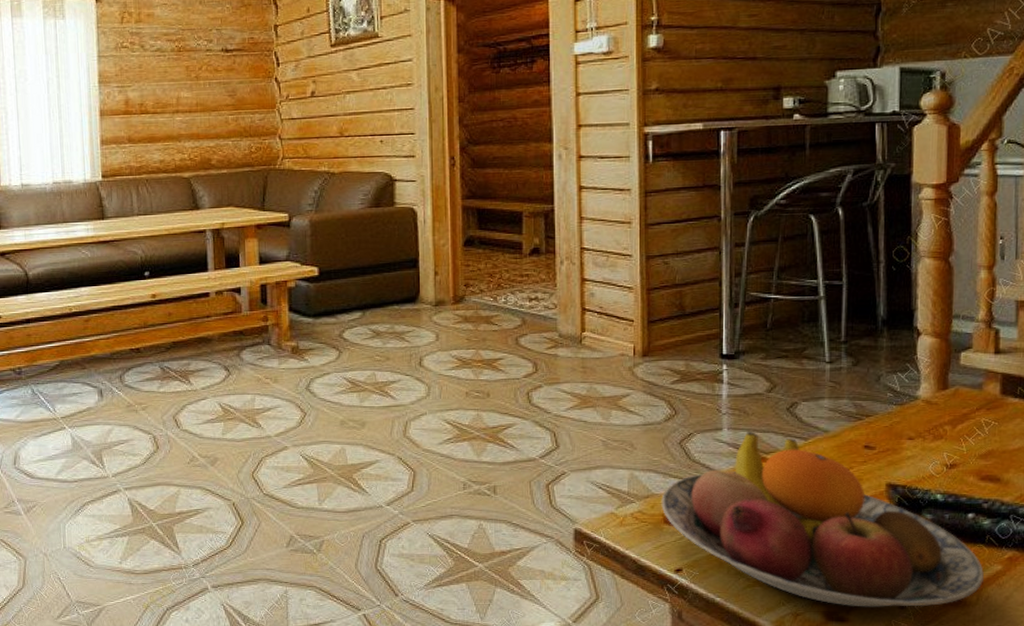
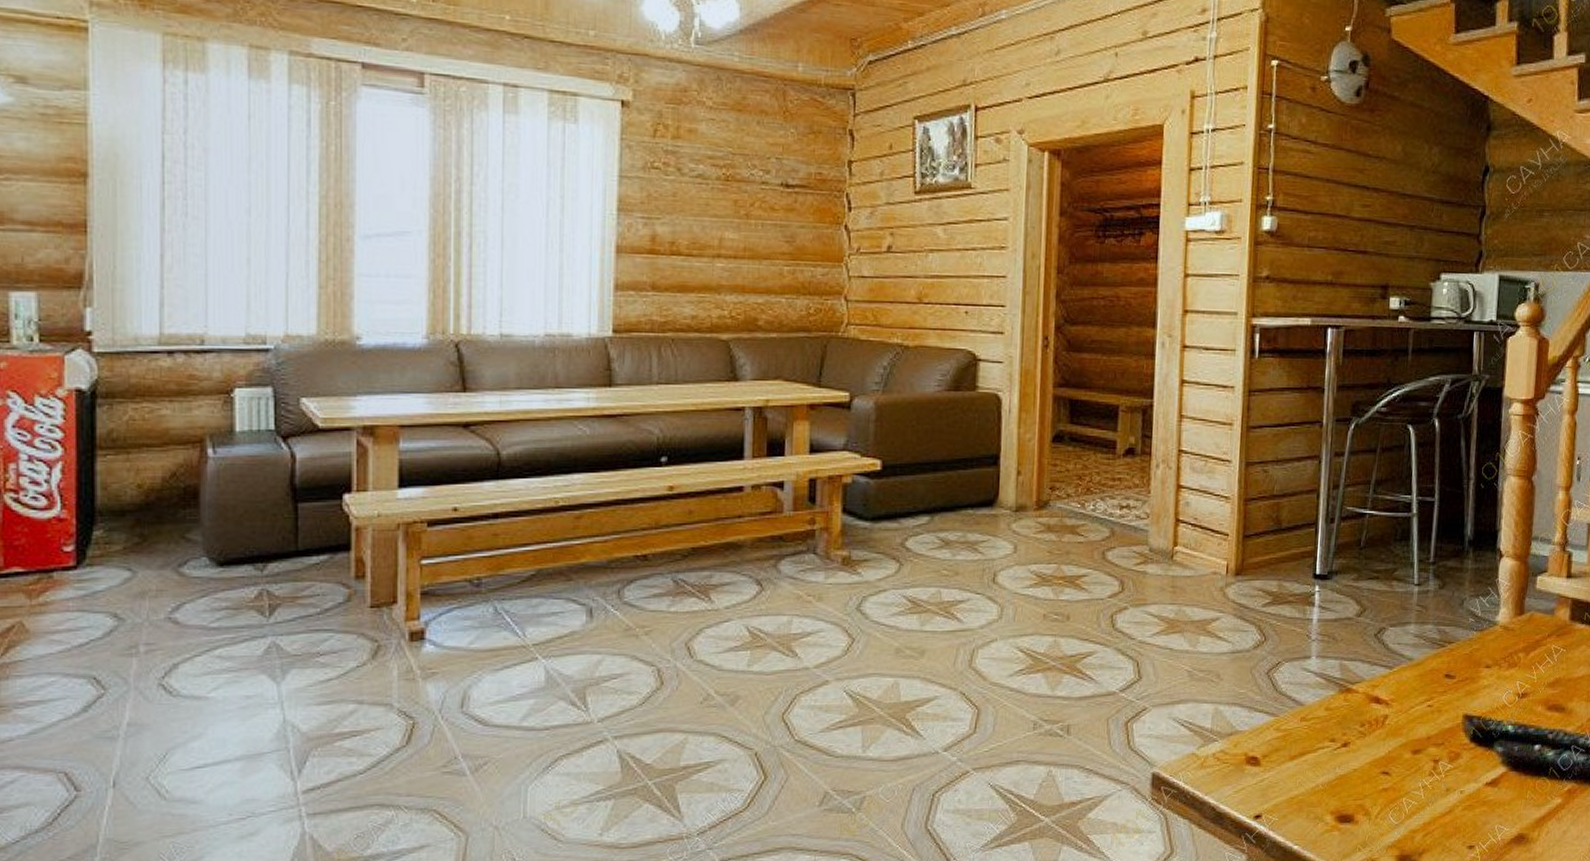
fruit bowl: present [661,432,985,607] -> none [1244,660,1546,849]

